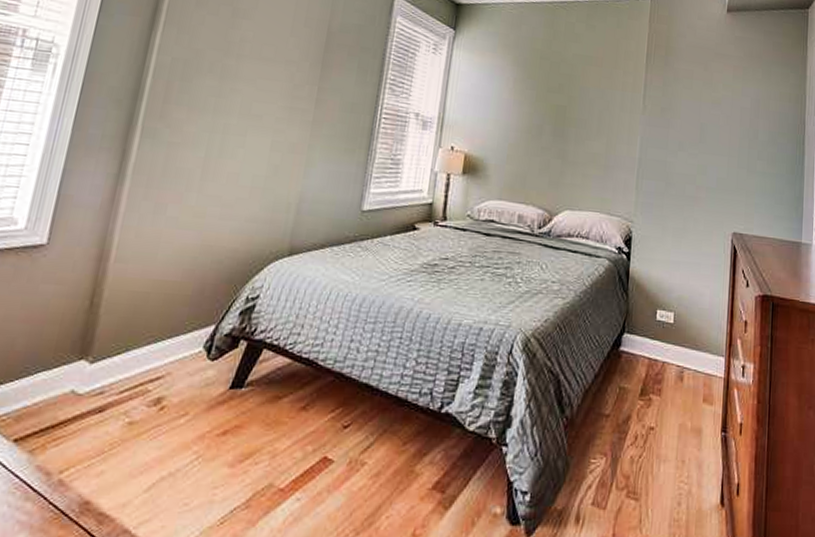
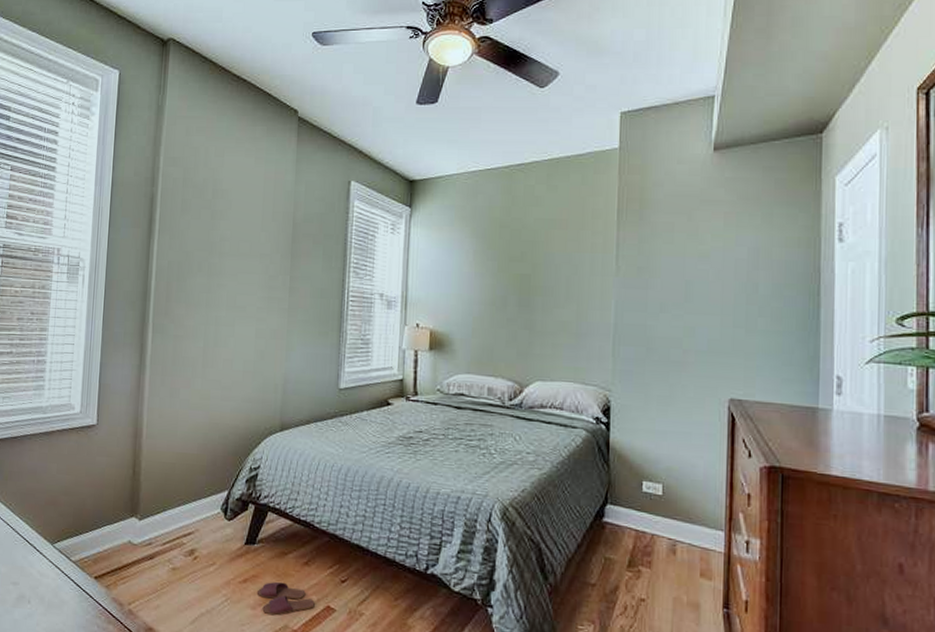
slippers: none [238,431,309,472] -> present [256,581,315,615]

